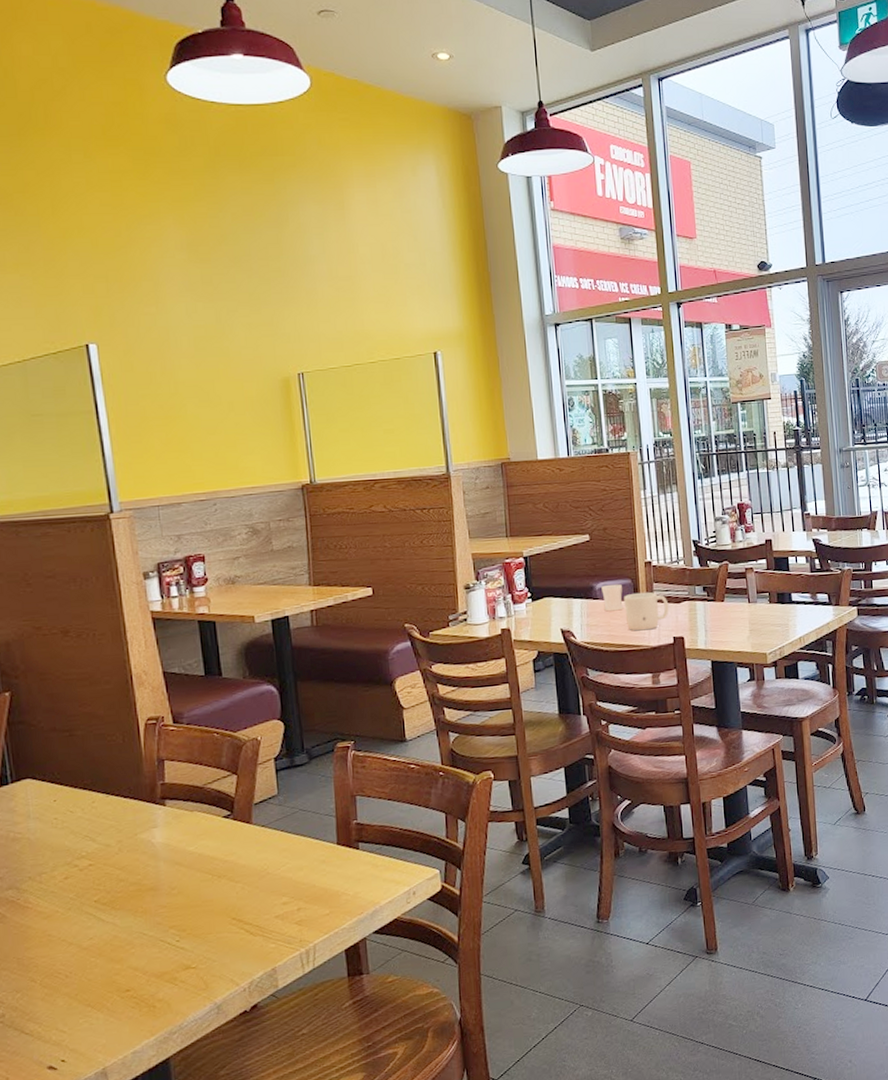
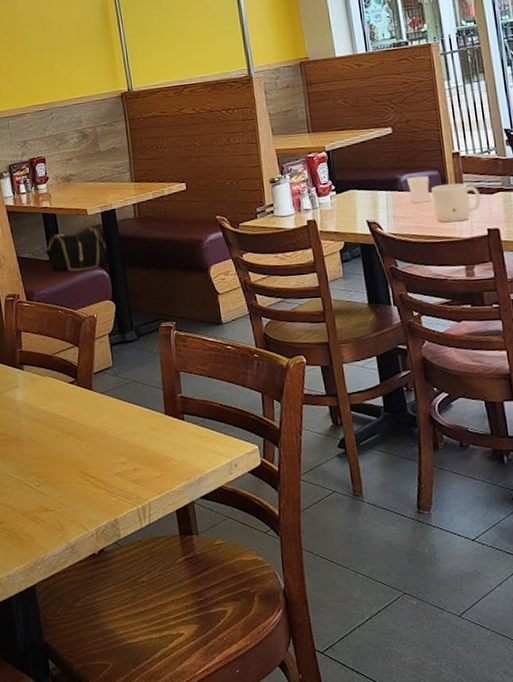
handbag: none [200,637,277,690] -> present [45,227,107,272]

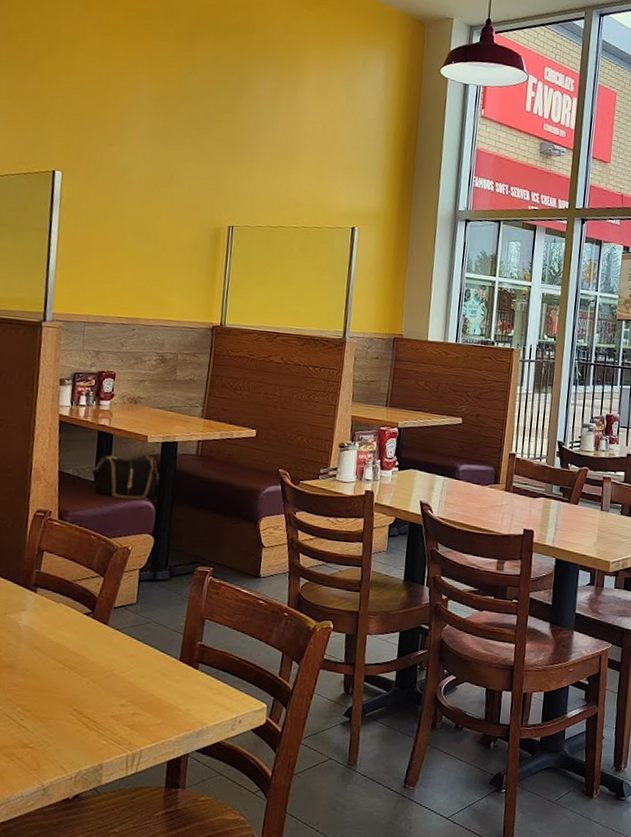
mug: present [407,175,431,204] -> none [463,467,484,495]
mug: present [431,183,482,223] -> none [482,480,525,518]

